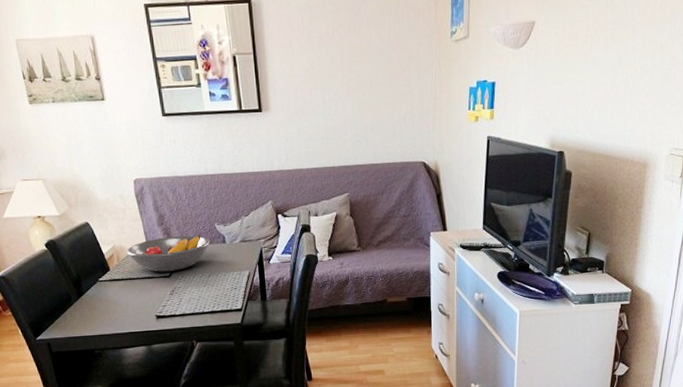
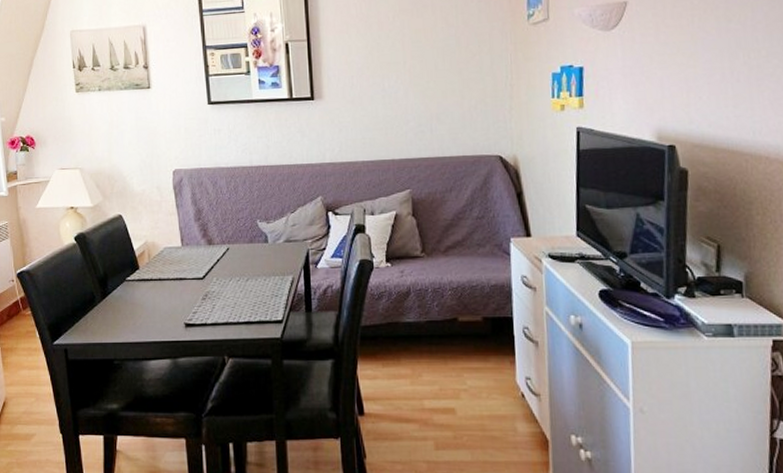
fruit bowl: present [126,235,210,272] -> none [158,232,250,273]

